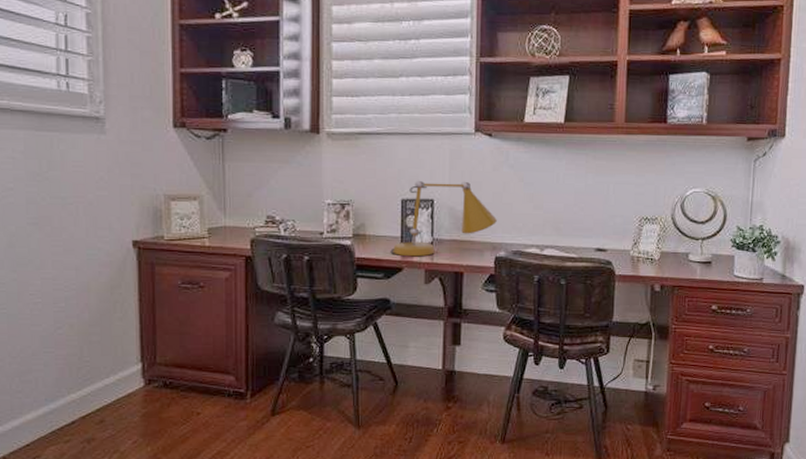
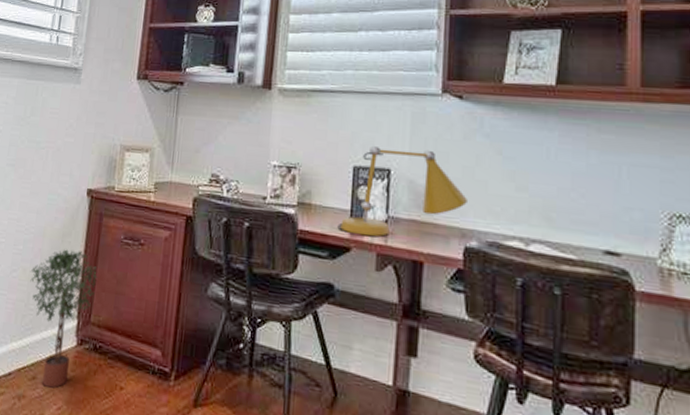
potted tree: none [78,300,158,426] -> present [30,249,98,388]

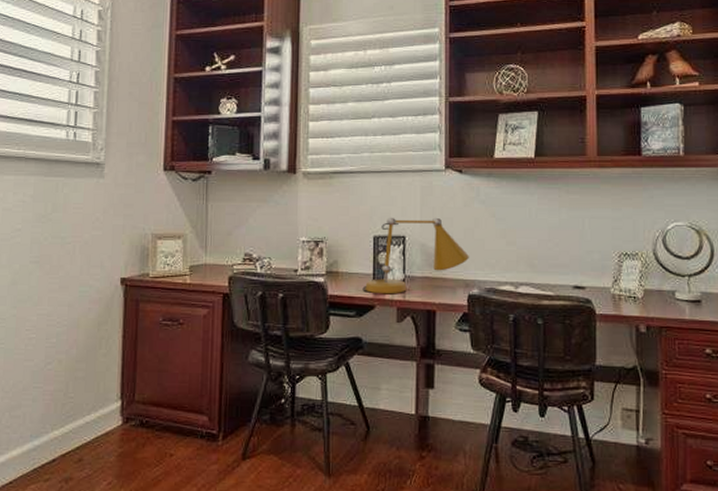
potted tree: present [30,249,98,388] -> none [66,337,139,466]

